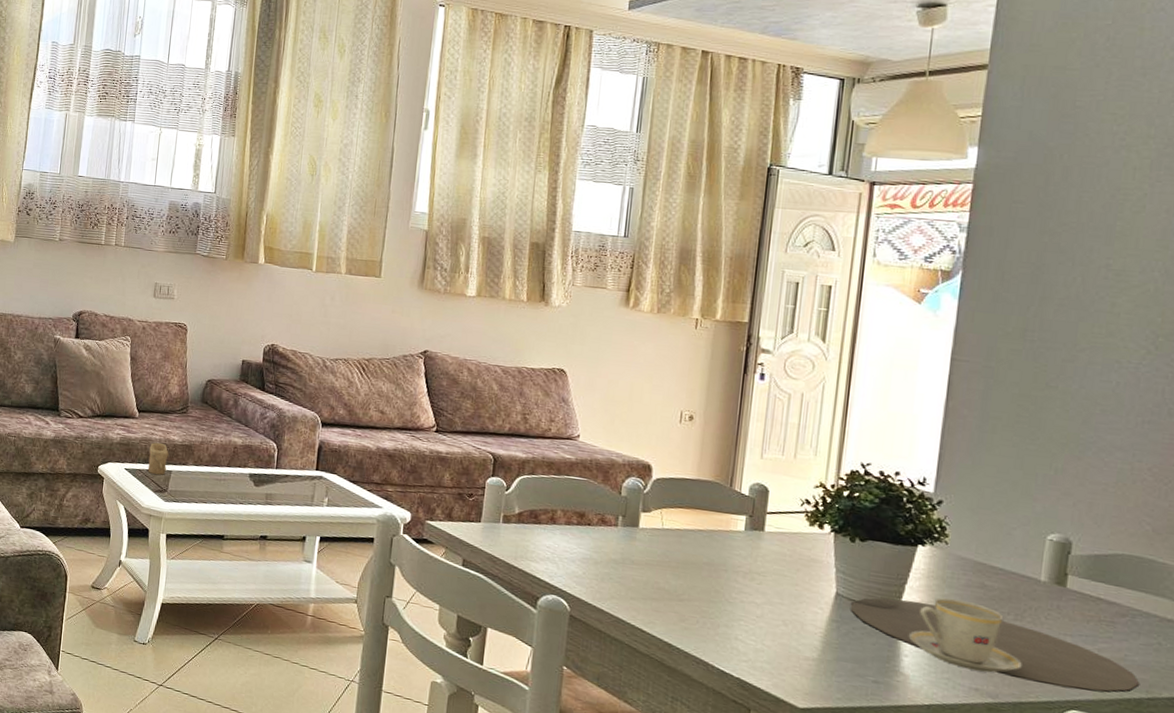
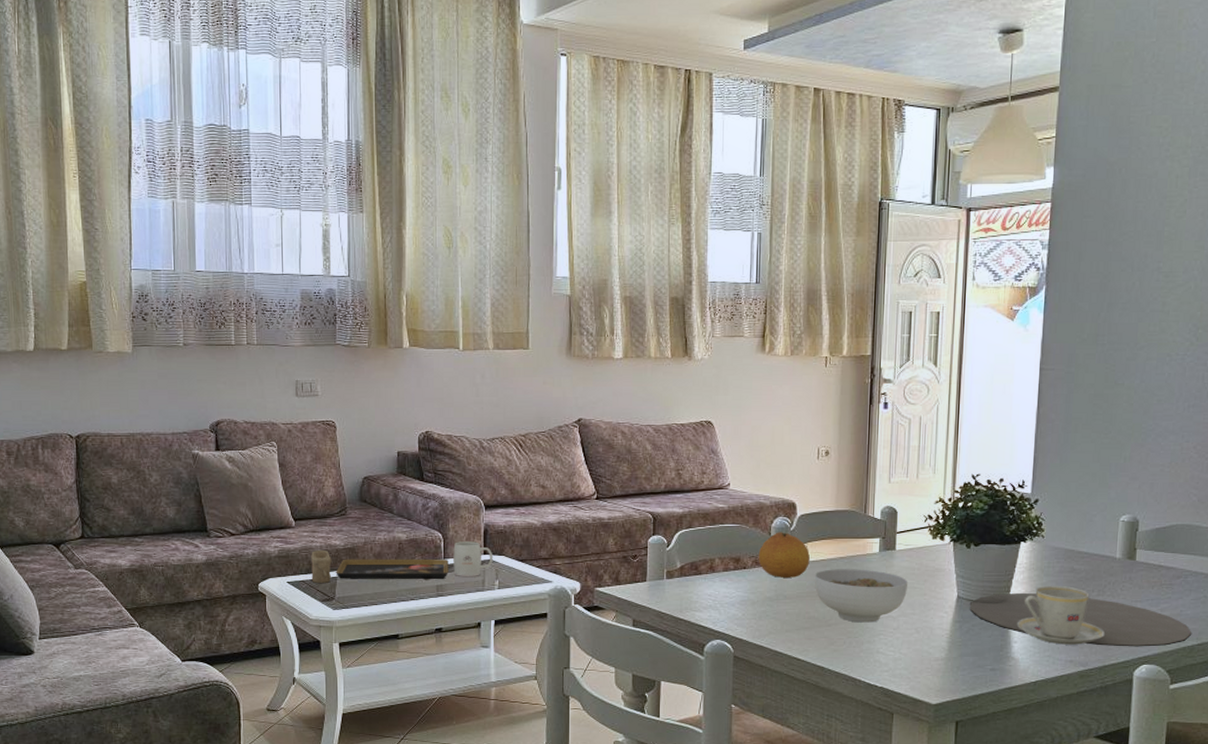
decorative tray: none [171,454,280,488] -> present [336,558,448,579]
mug: none [284,454,325,491] -> present [453,541,493,578]
fruit: none [605,492,664,543] -> present [758,532,810,578]
bowl: none [666,539,778,606] -> present [814,569,909,623]

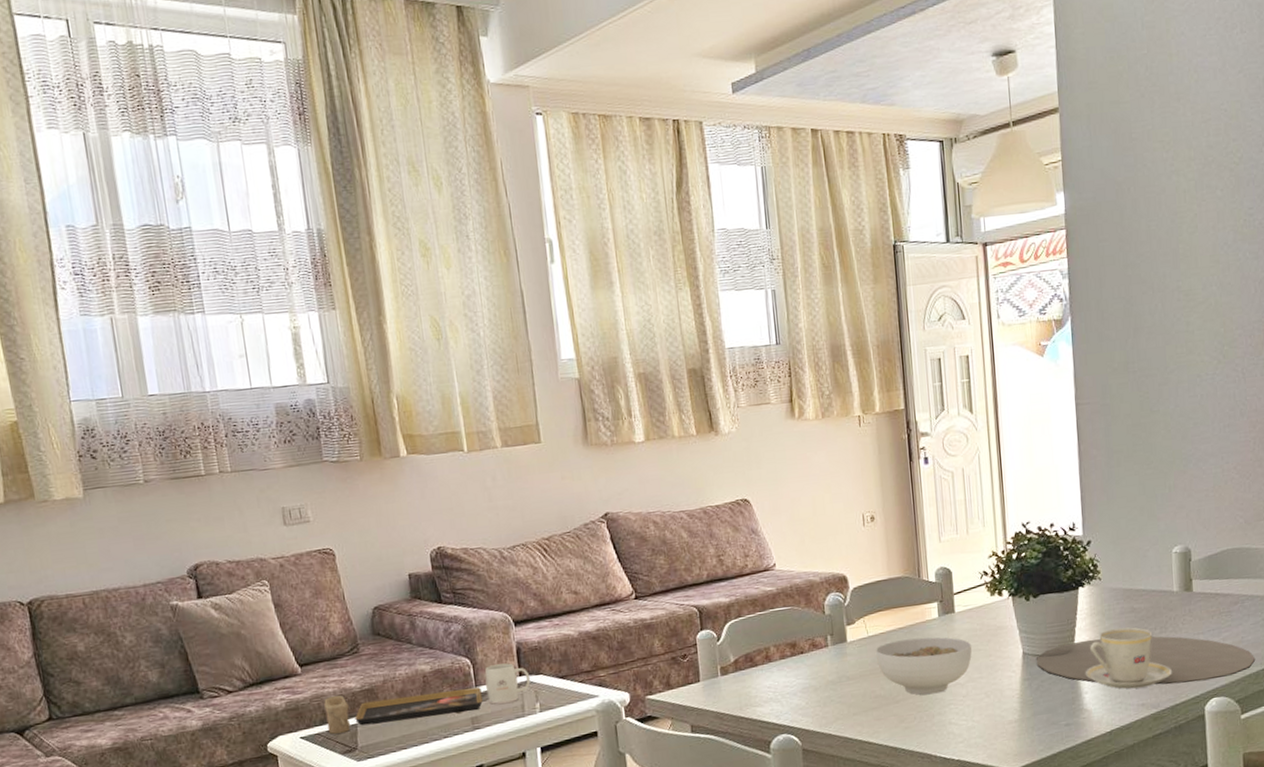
fruit: present [758,532,810,578] -> none [814,608,869,658]

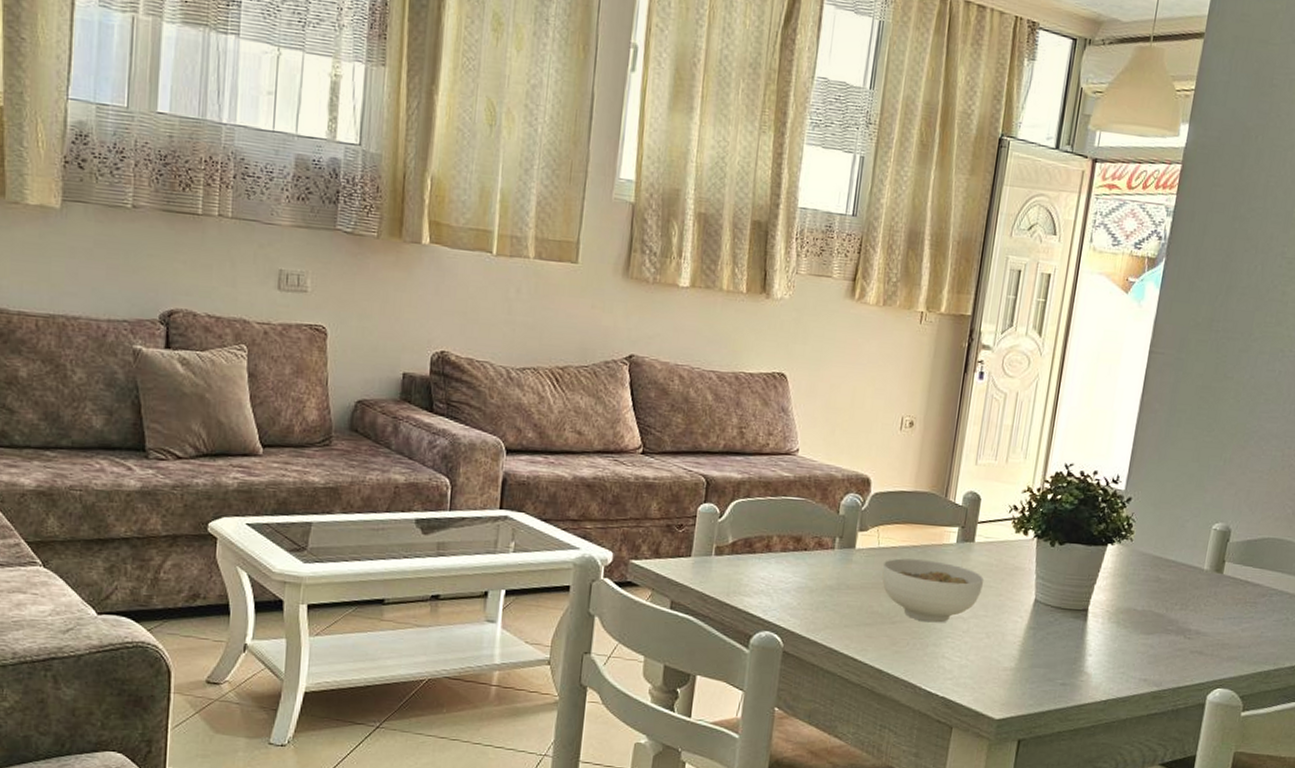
candle: present [324,696,351,735] -> none [278,487,307,530]
decorative tray: present [355,686,483,726] -> none [311,500,455,535]
mug: present [484,663,531,705] -> none [460,491,511,536]
placemat: present [1037,636,1256,685] -> none [1046,600,1270,669]
teacup: present [1085,627,1172,689] -> none [1093,594,1183,663]

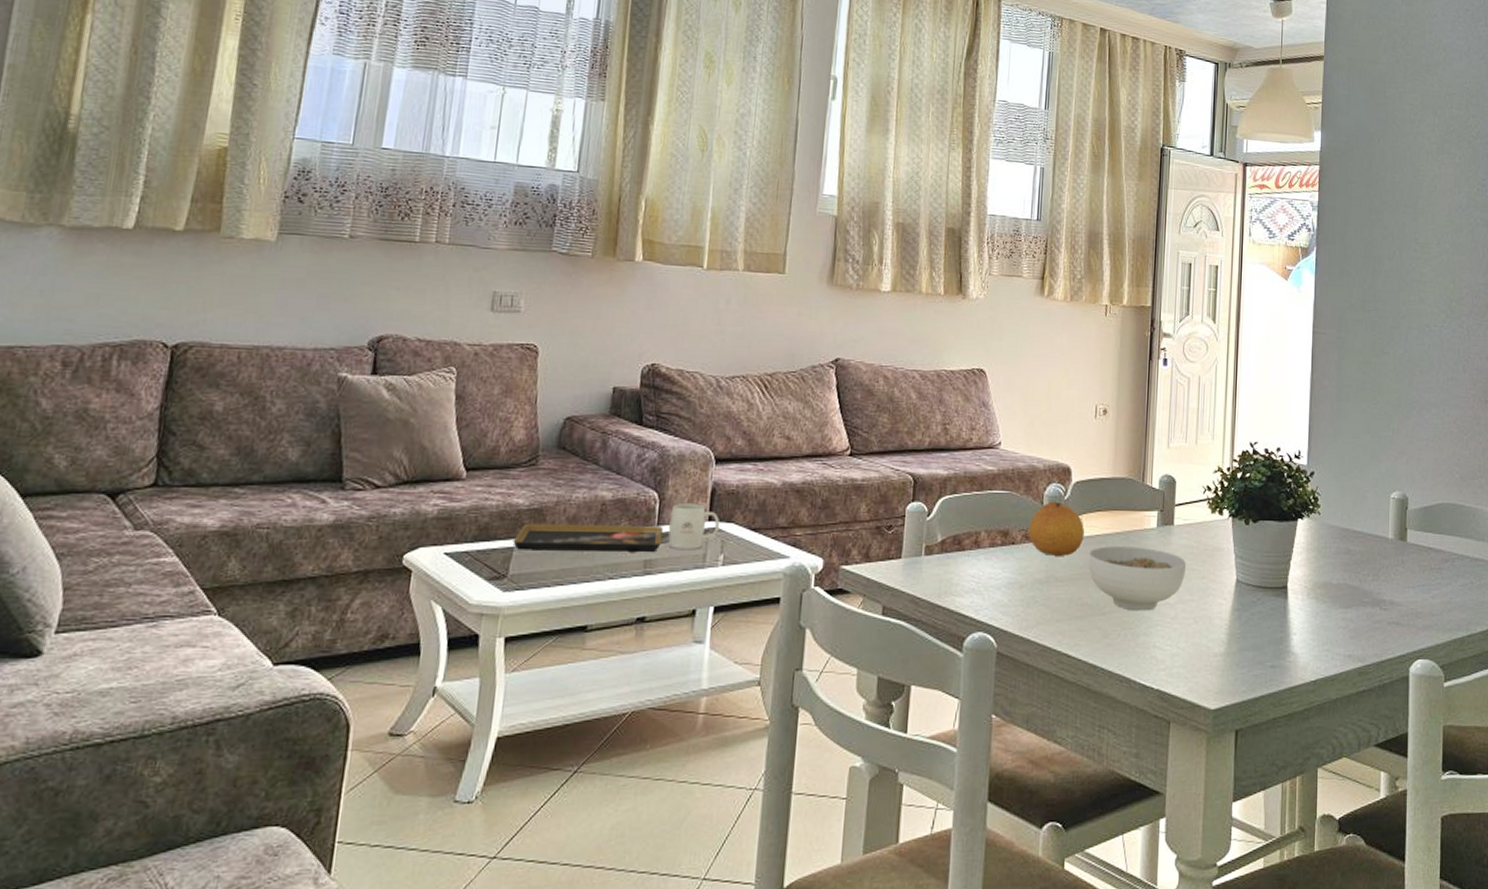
decorative tray: none [311,500,455,535] -> present [513,523,663,552]
mug: none [460,491,511,536] -> present [667,504,720,550]
fruit: none [821,510,880,565] -> present [1028,501,1084,556]

